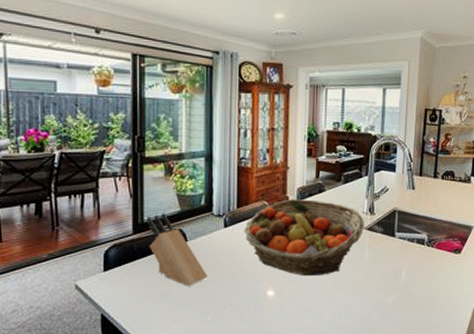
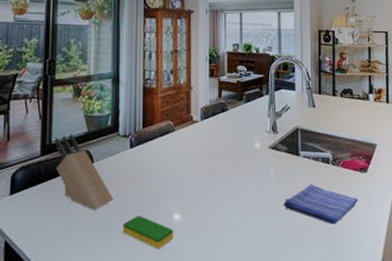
dish sponge: none [217,292,267,323] -> present [122,216,174,249]
fruit basket: present [244,199,365,276] -> none [150,119,269,198]
dish towel: none [375,264,449,302] -> present [283,184,358,225]

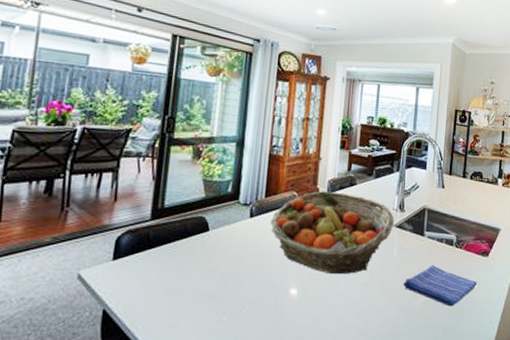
knife block: present [54,134,114,210] -> none [167,198,228,281]
dish sponge: present [122,216,174,249] -> none [234,289,289,325]
fruit basket: none [150,119,269,198] -> present [270,191,395,275]

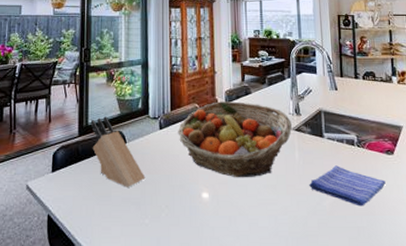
knife block: none [167,198,228,281] -> present [90,116,146,187]

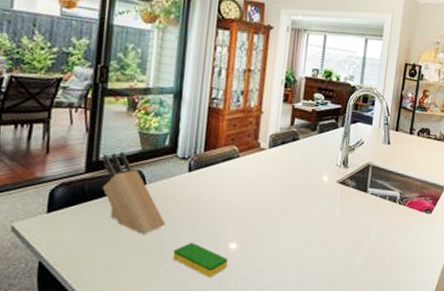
dish sponge: none [154,194,203,226] -> present [172,243,228,278]
fruit basket: present [178,101,293,178] -> none [209,145,338,230]
dish towel: present [309,165,386,207] -> none [344,221,419,262]

